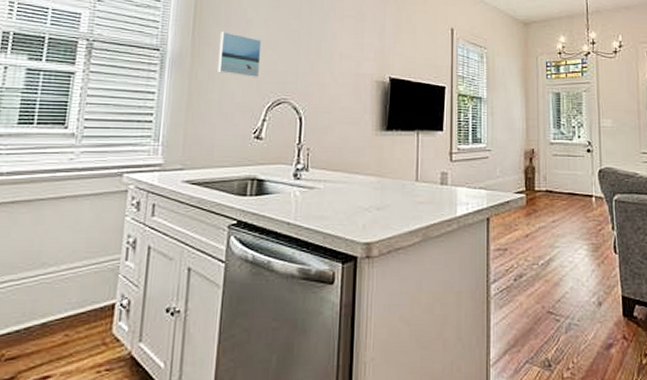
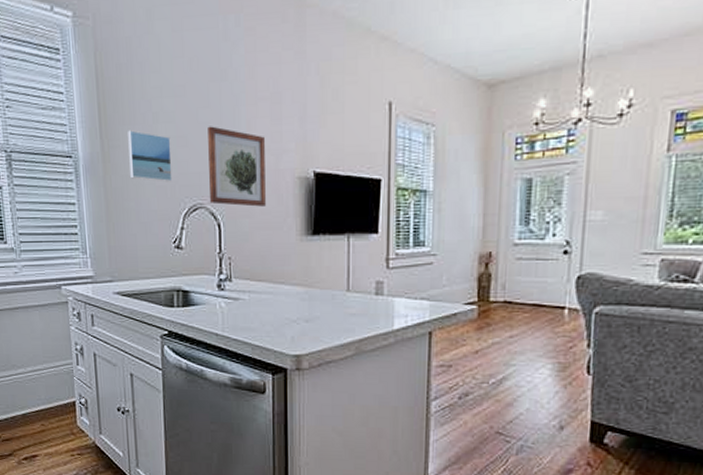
wall art: none [294,34,348,104] -> present [208,126,266,207]

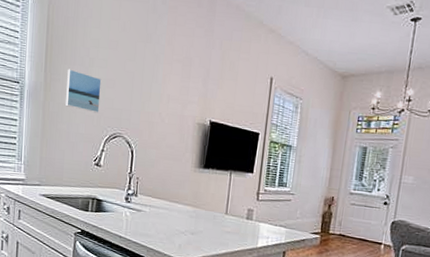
wall art: present [208,126,266,207] -> none [127,75,175,142]

